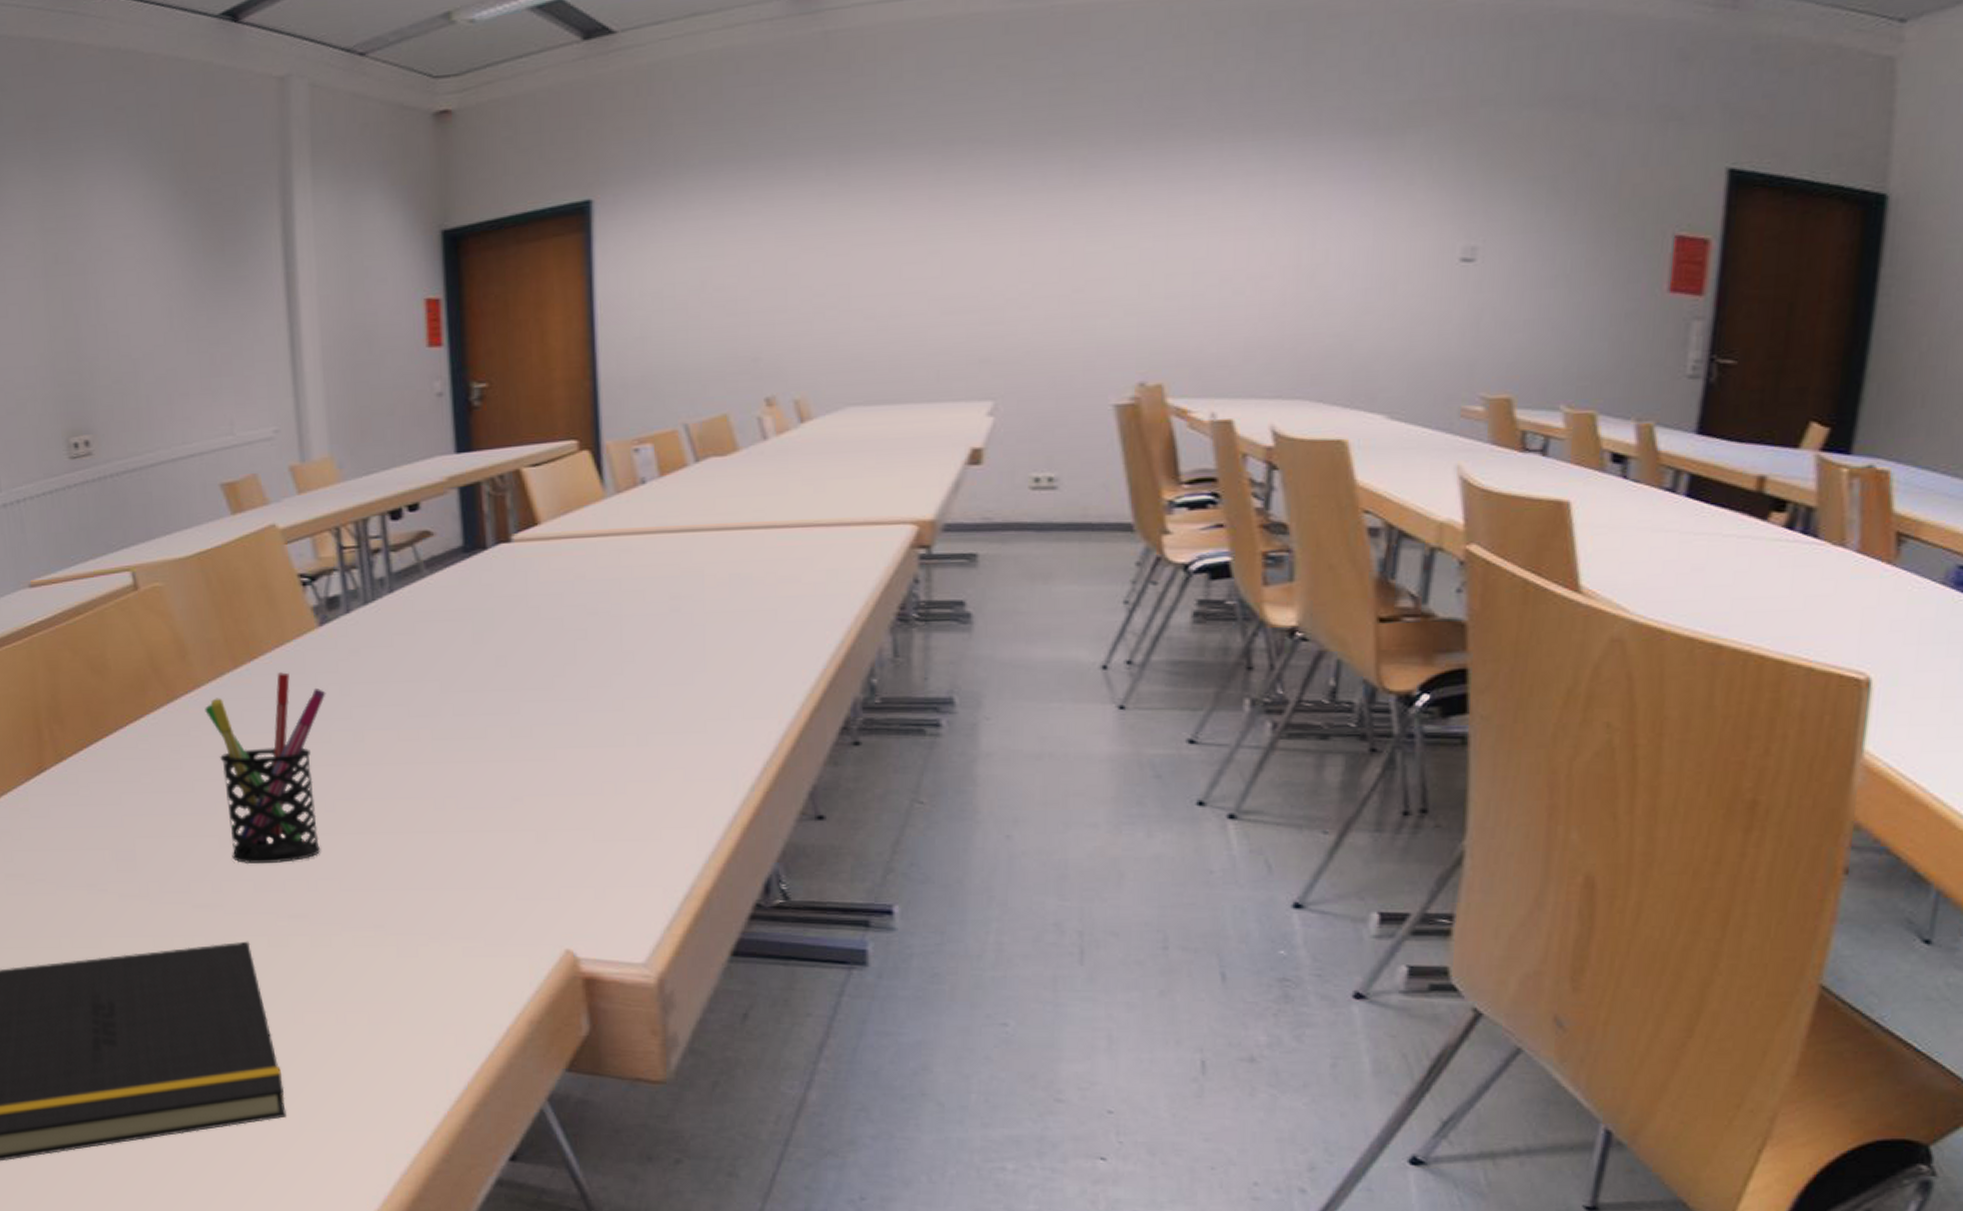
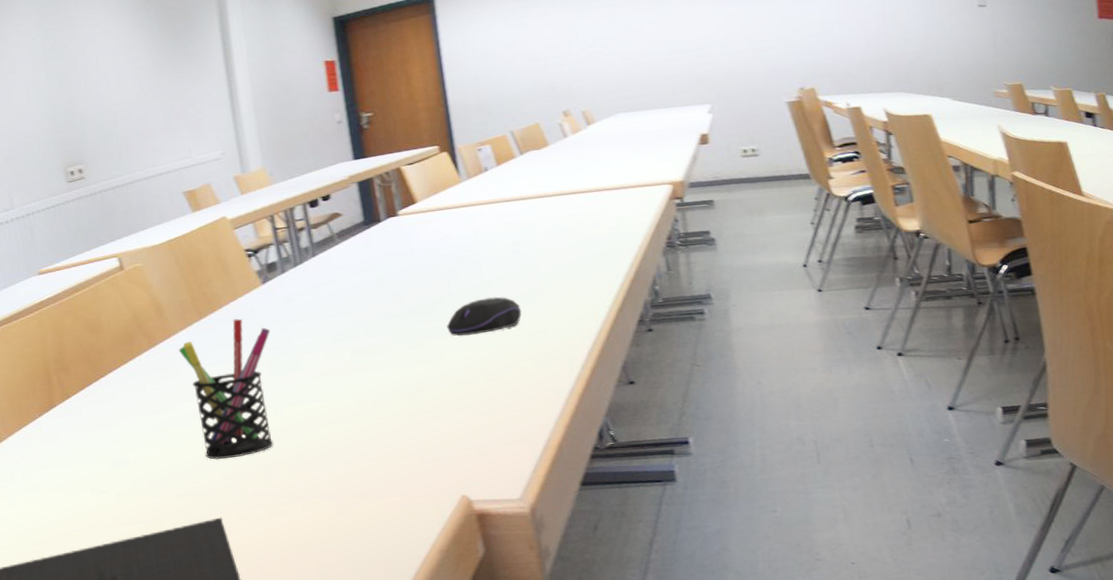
computer mouse: none [566,673,674,726] -> present [447,296,522,336]

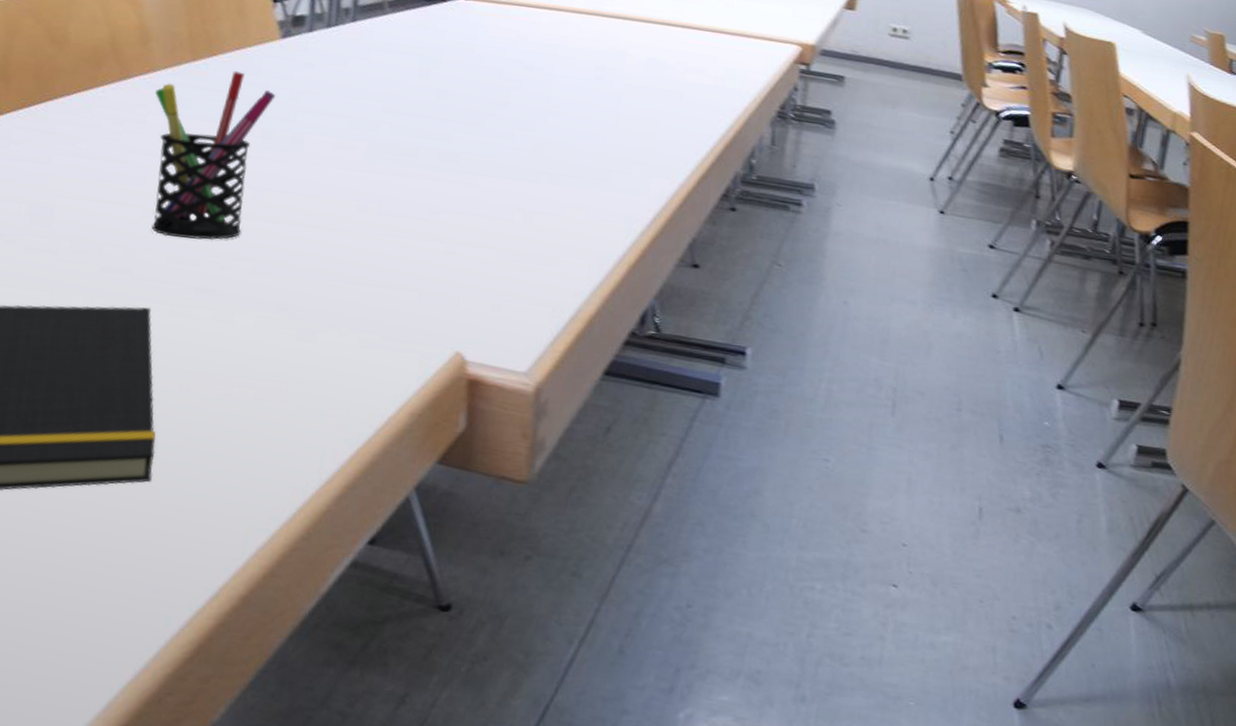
computer mouse: present [447,296,522,336] -> none [492,122,587,166]

